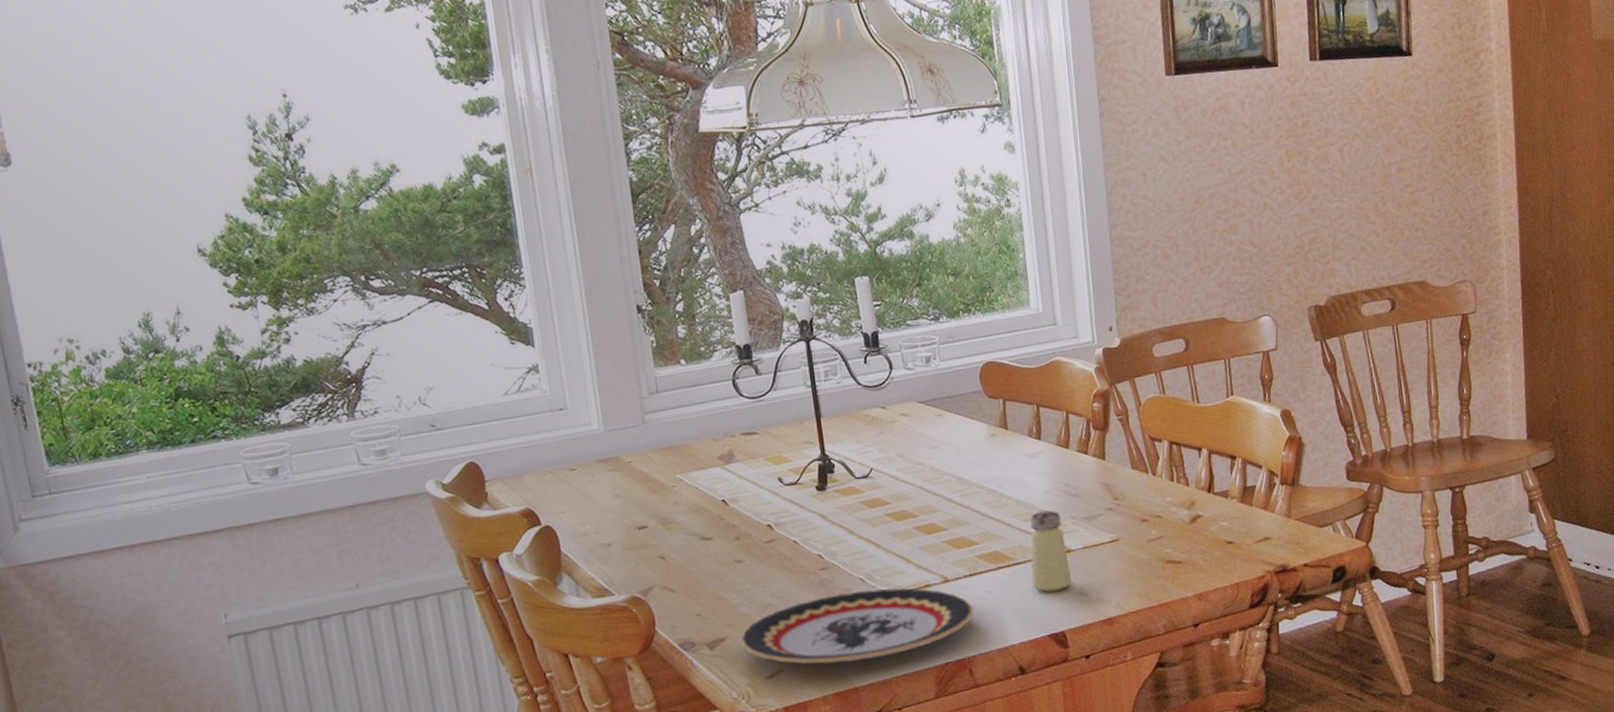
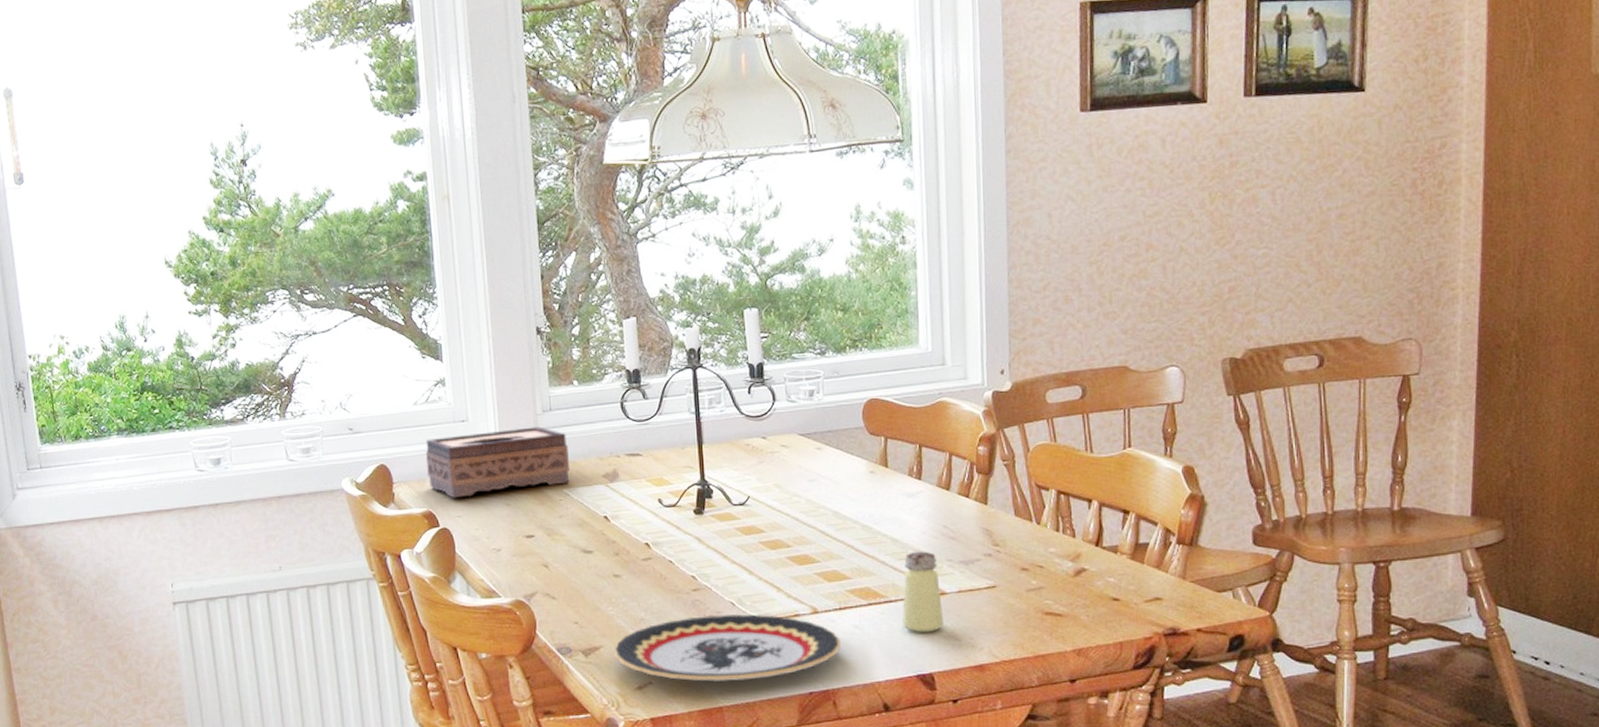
tissue box: none [520,410,682,493] -> present [425,426,569,498]

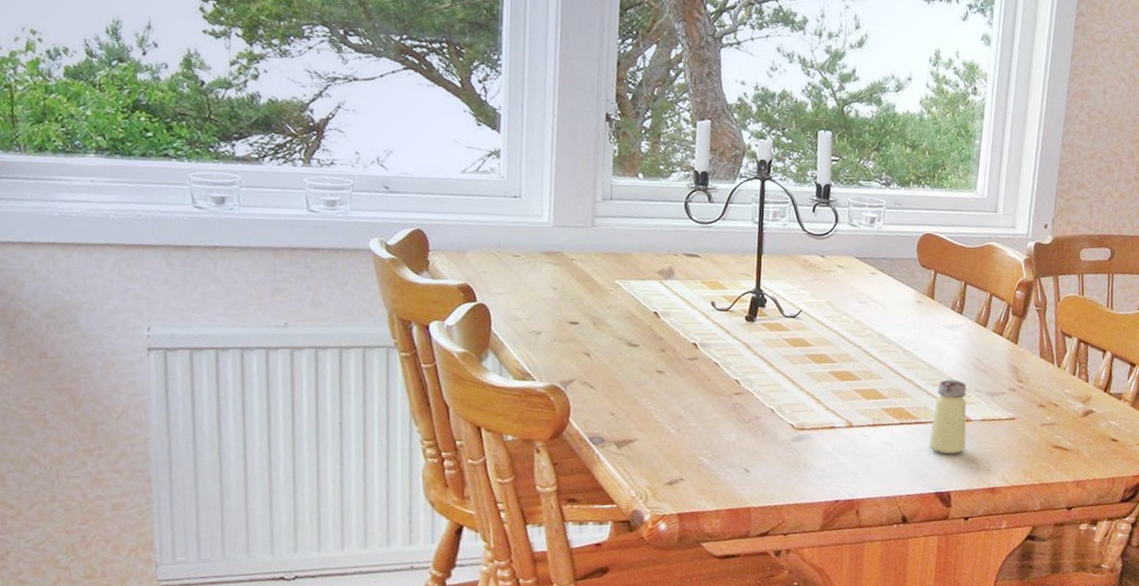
tissue box: present [425,426,569,498] -> none [469,210,625,275]
plate: present [612,613,841,682] -> none [647,419,870,485]

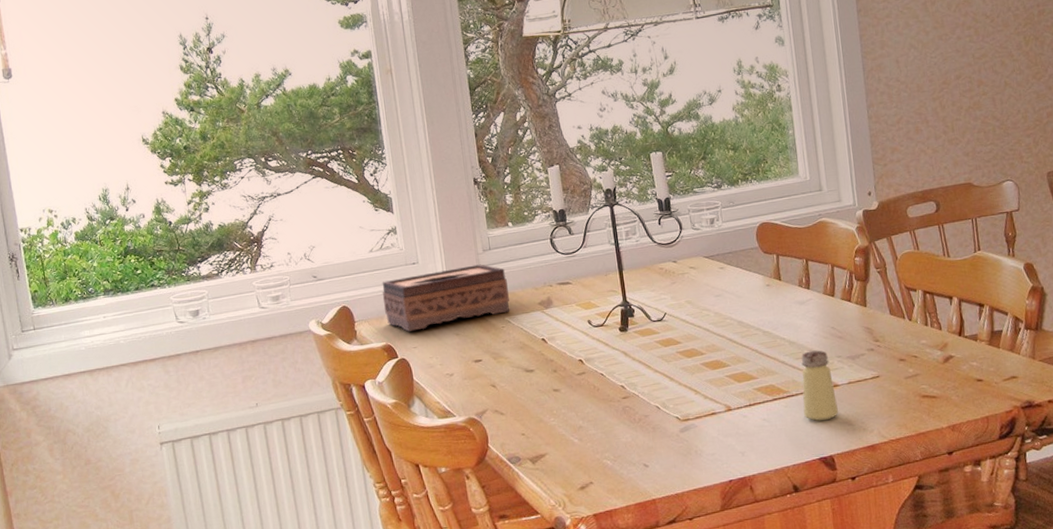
tissue box: none [469,210,625,275] -> present [382,264,509,332]

